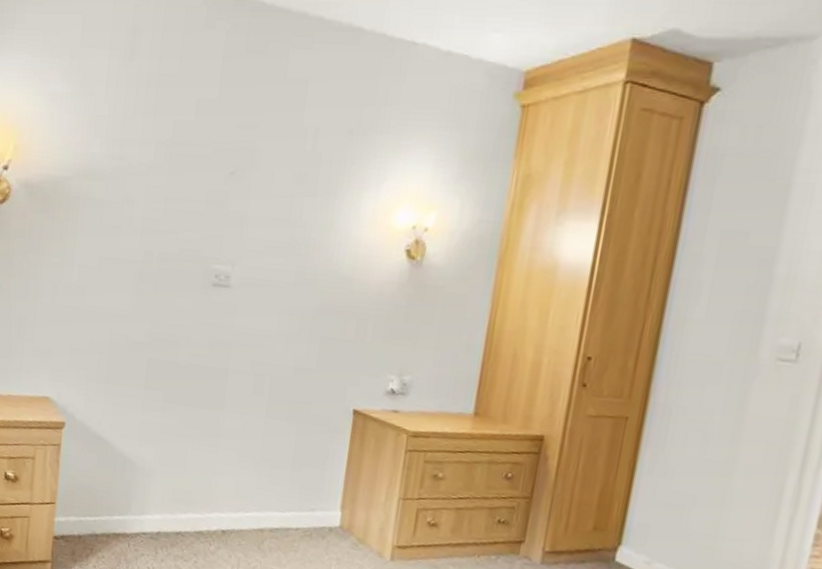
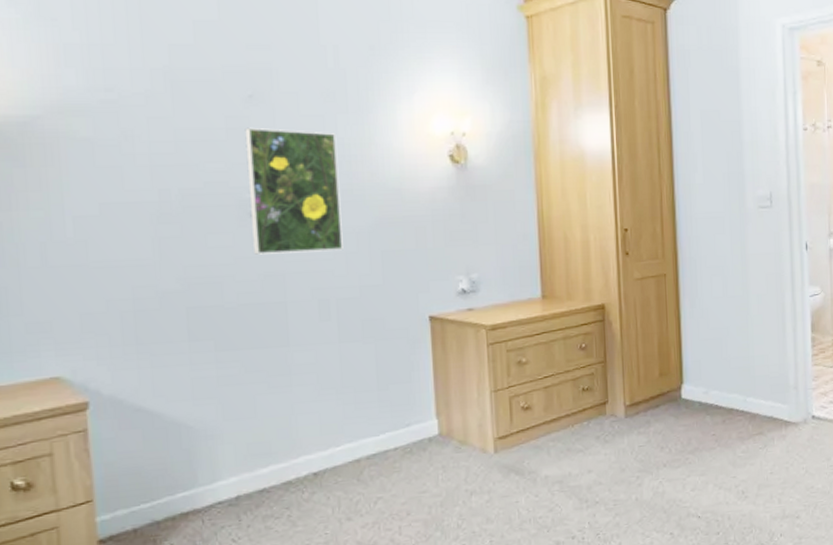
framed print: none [209,202,300,331] -> present [245,127,343,255]

